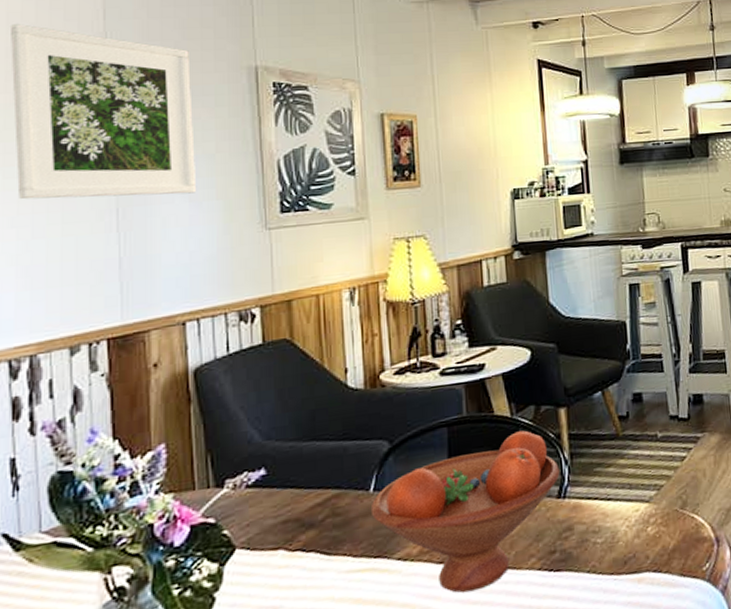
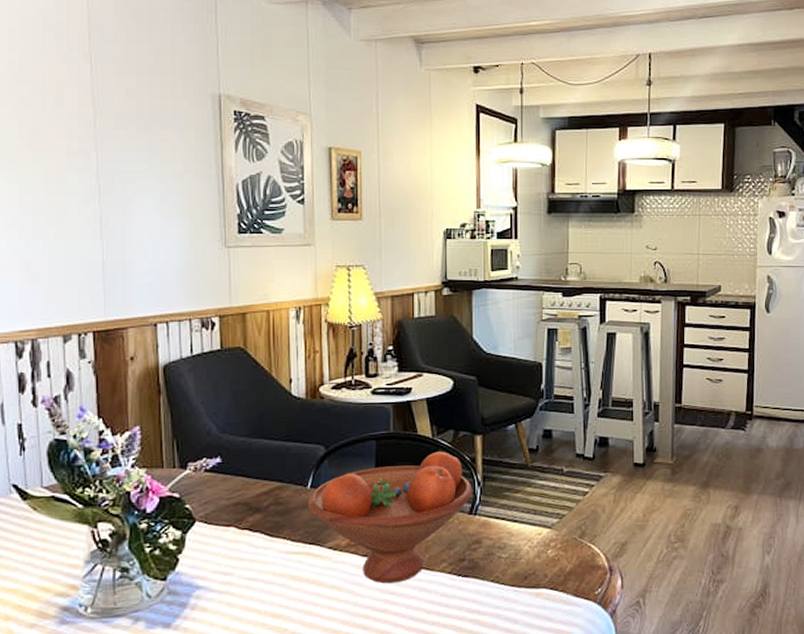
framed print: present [11,24,197,200] -> none [12,41,167,209]

